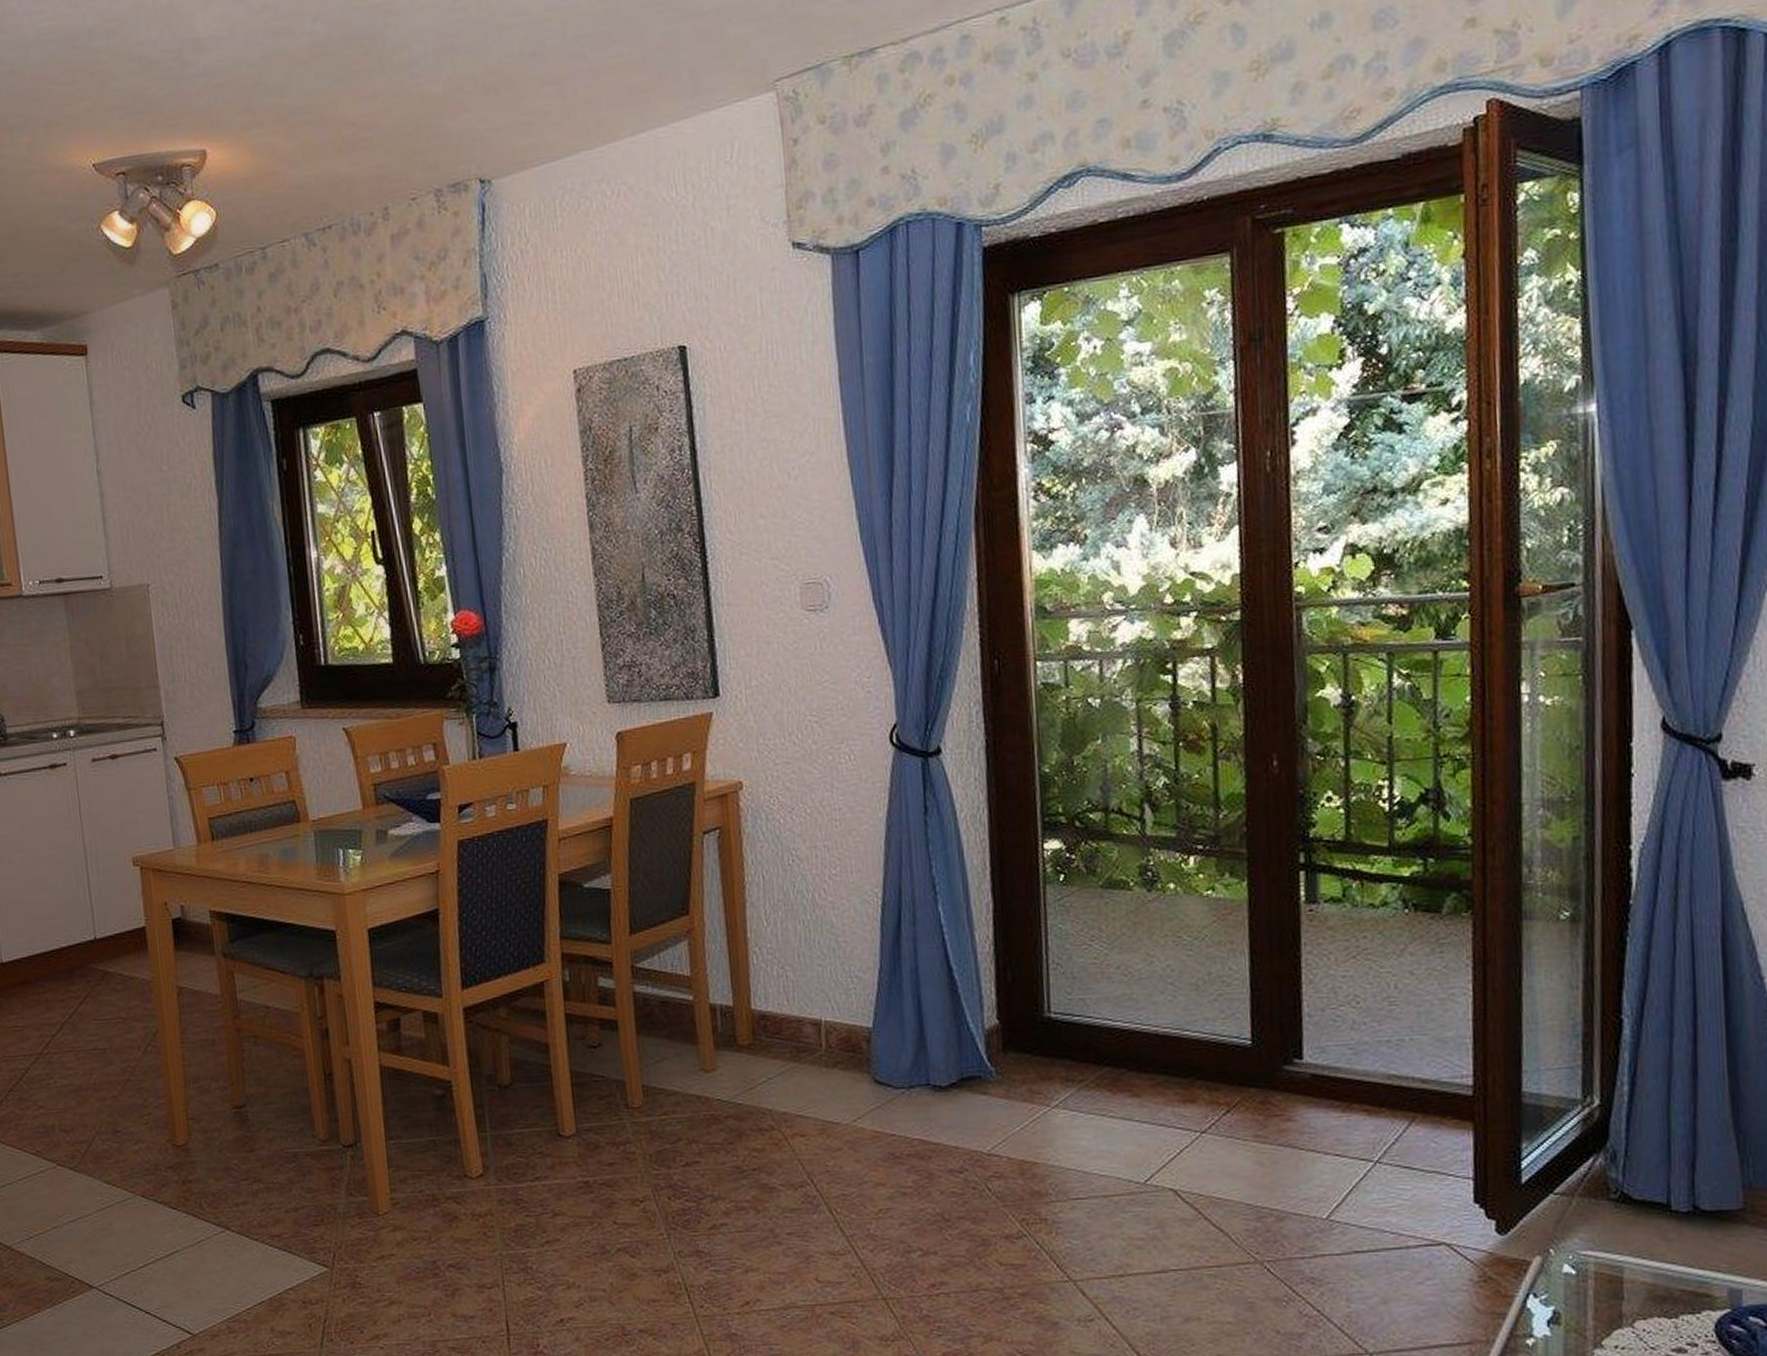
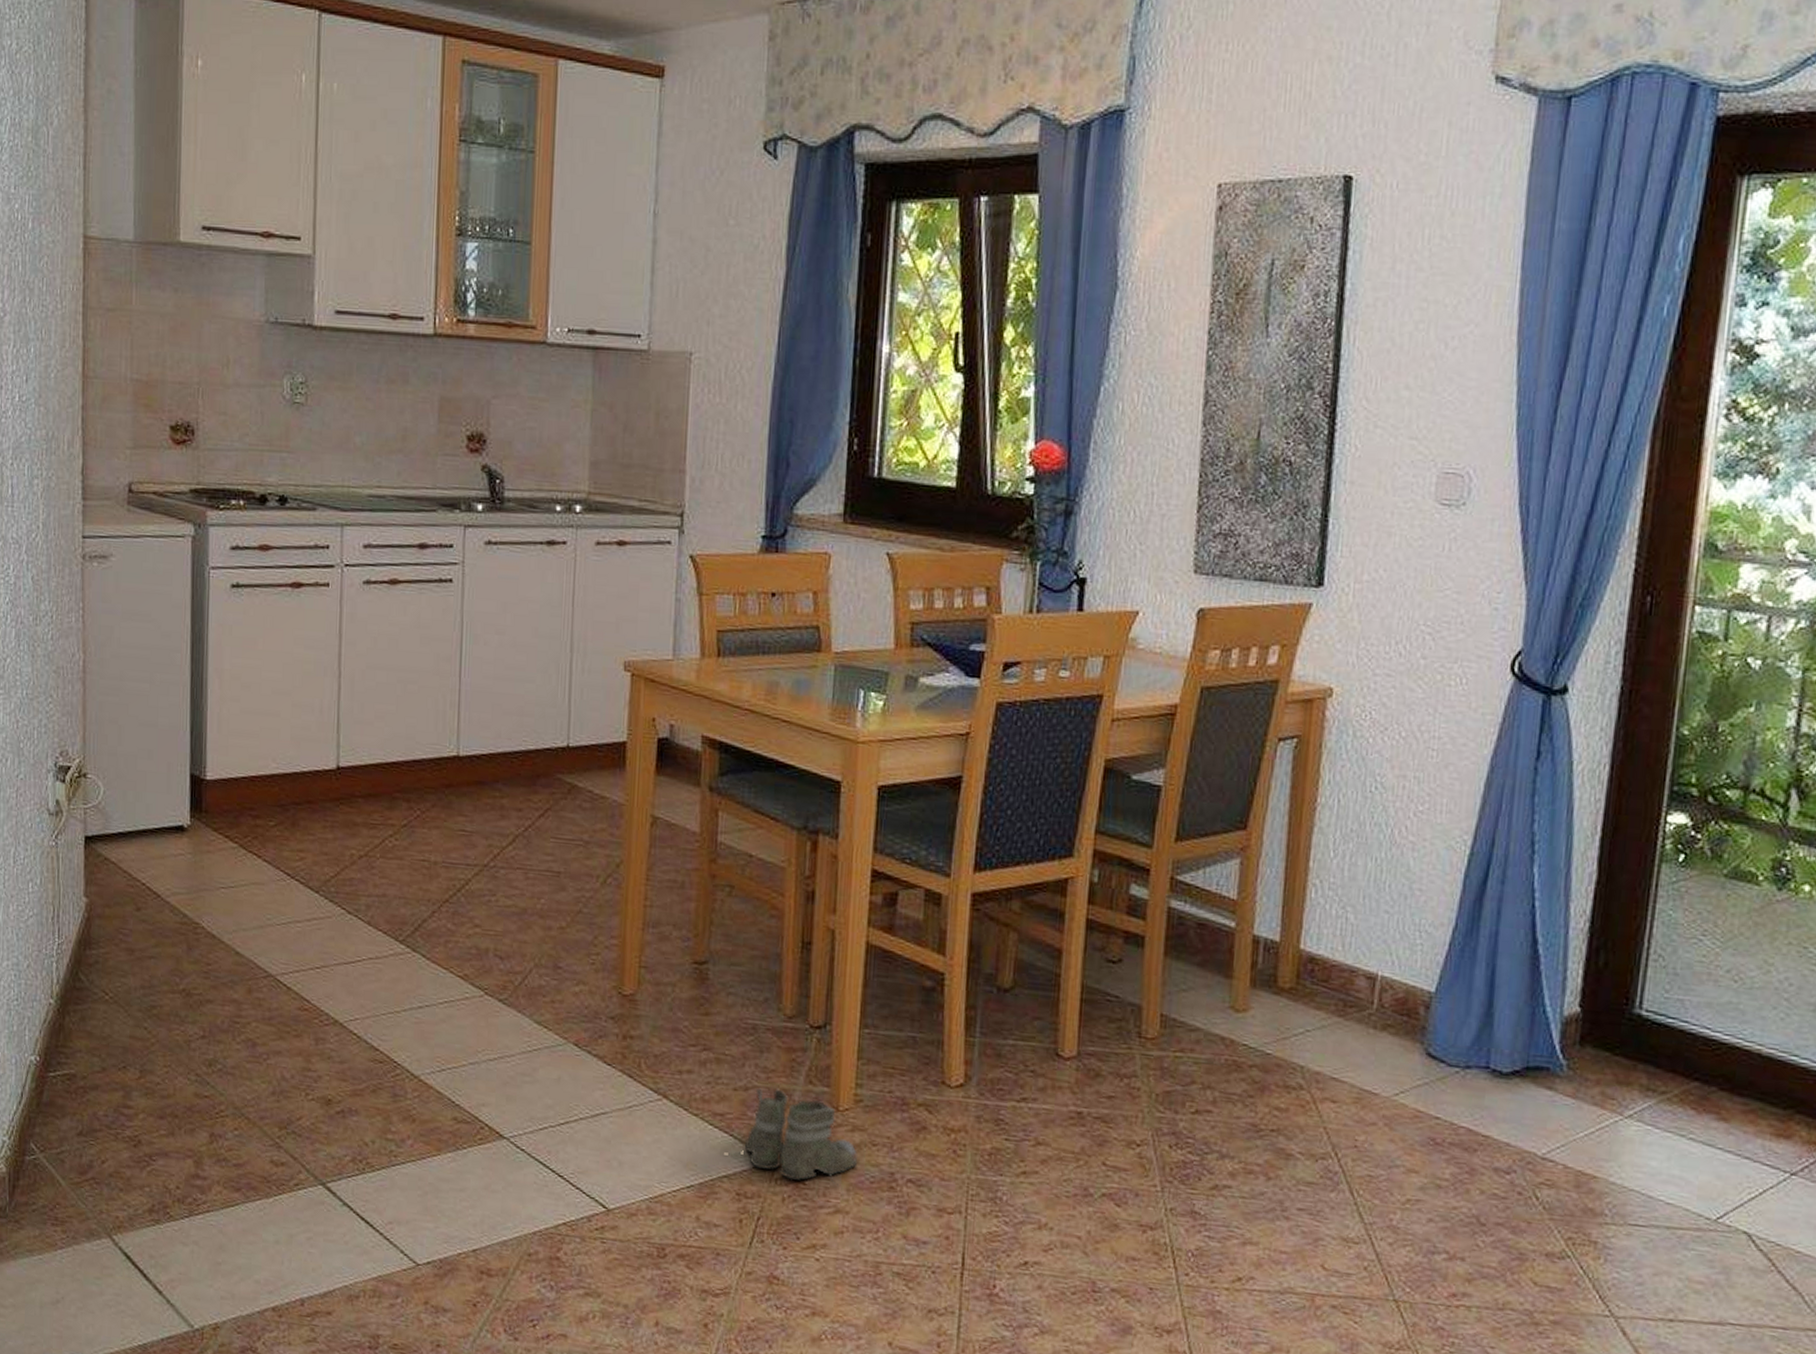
boots: none [290,1205,403,1283] -> present [728,1088,858,1186]

